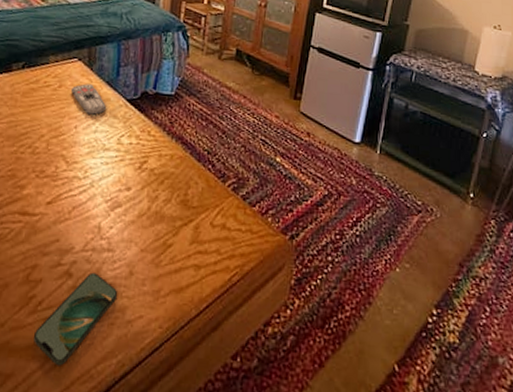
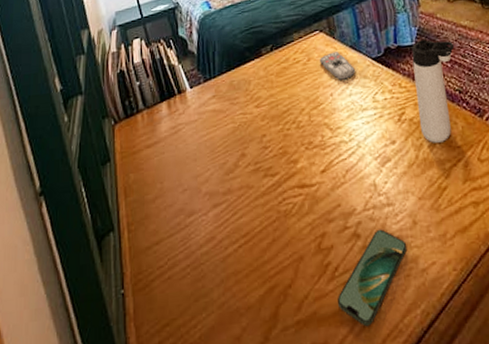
thermos bottle: none [159,91,213,199] -> present [411,39,454,143]

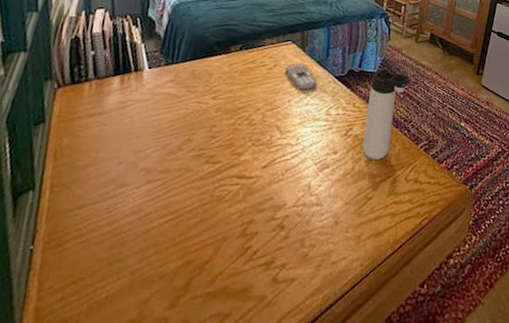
smartphone: present [338,229,408,327] -> none [249,224,325,304]

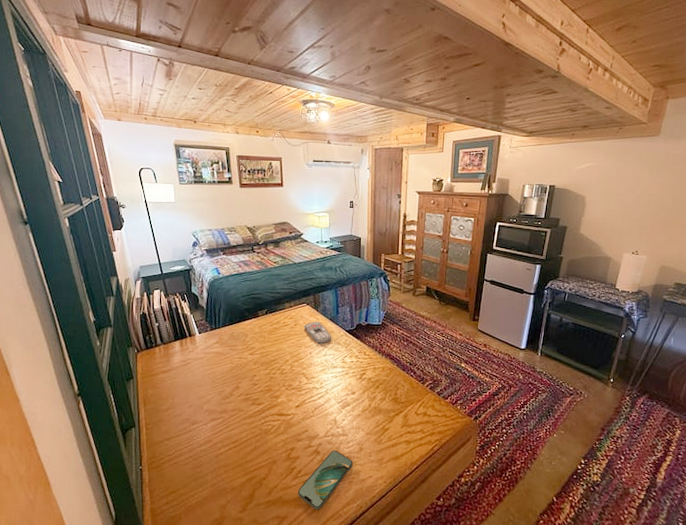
smartphone: none [249,224,325,304] -> present [298,450,353,510]
thermos bottle: present [362,69,410,160] -> none [375,322,411,398]

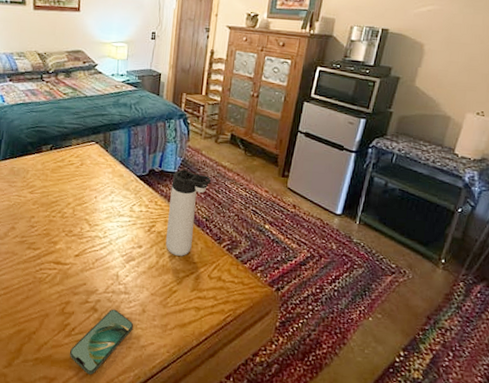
remote control: present [303,321,332,343] -> none [90,162,121,188]
thermos bottle: none [375,322,411,398] -> present [165,169,211,256]

